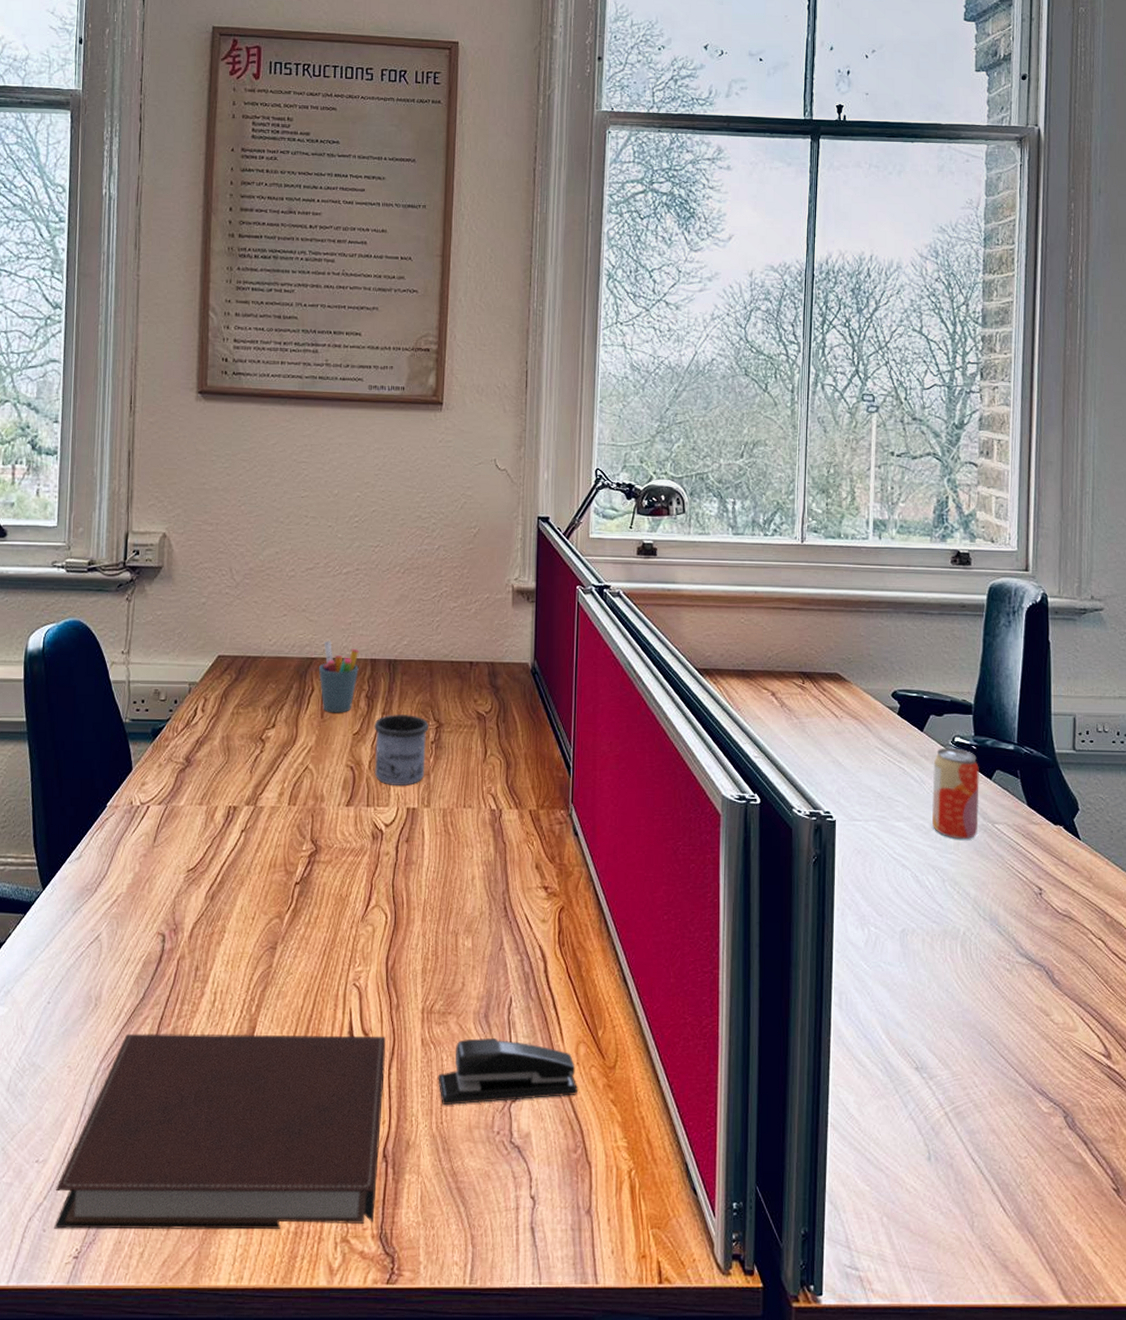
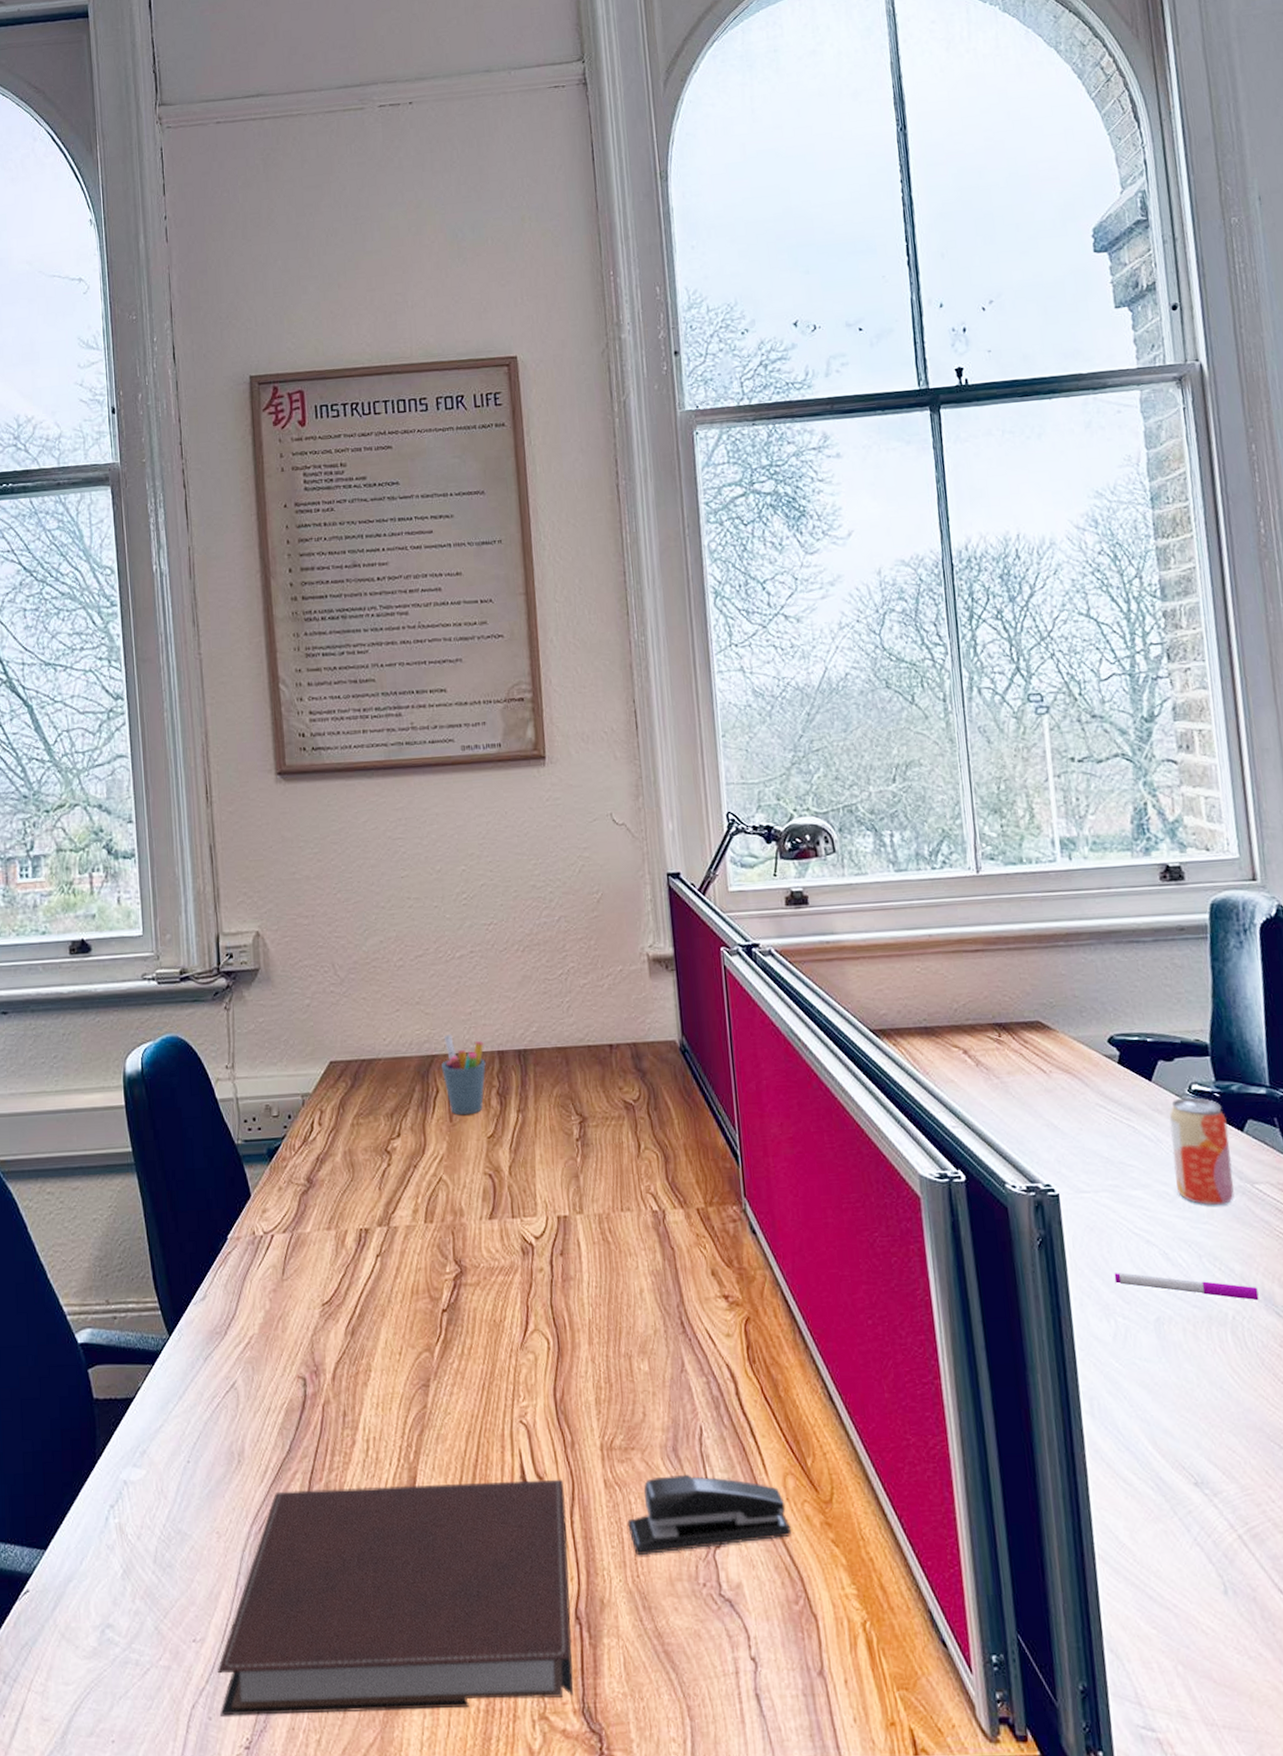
mug: present [374,714,429,786] -> none [510,1110,573,1192]
pen: none [872,890,986,921] -> present [1114,1272,1259,1301]

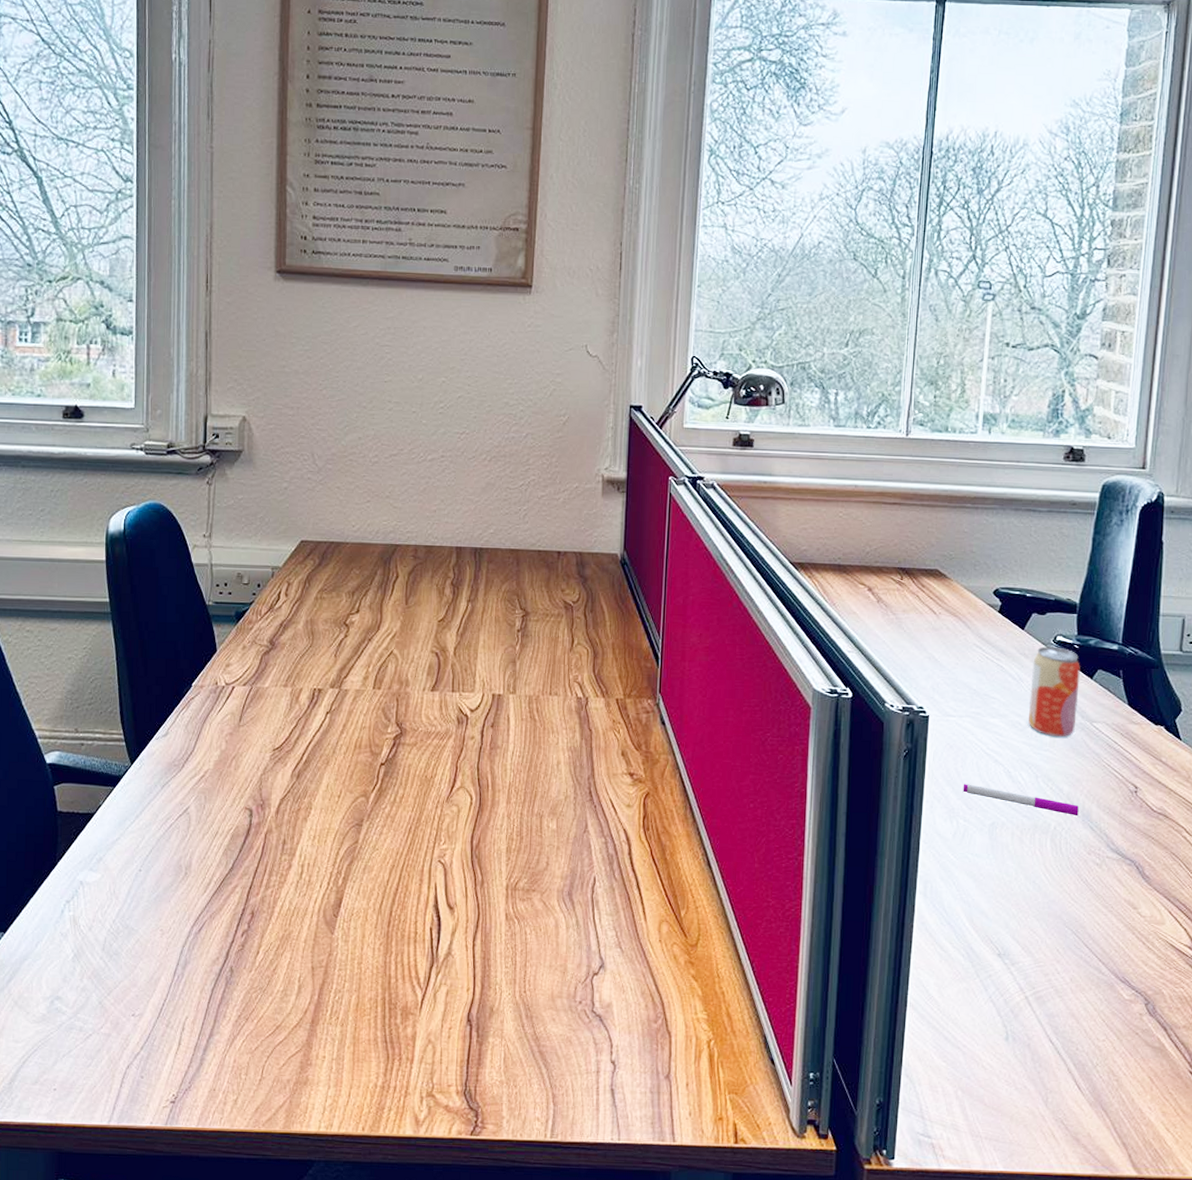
notebook: present [217,1479,574,1716] -> none [151,901,471,1083]
pen holder: present [440,1034,486,1115] -> none [402,527,445,600]
stapler: present [627,1475,791,1556] -> none [521,914,659,976]

